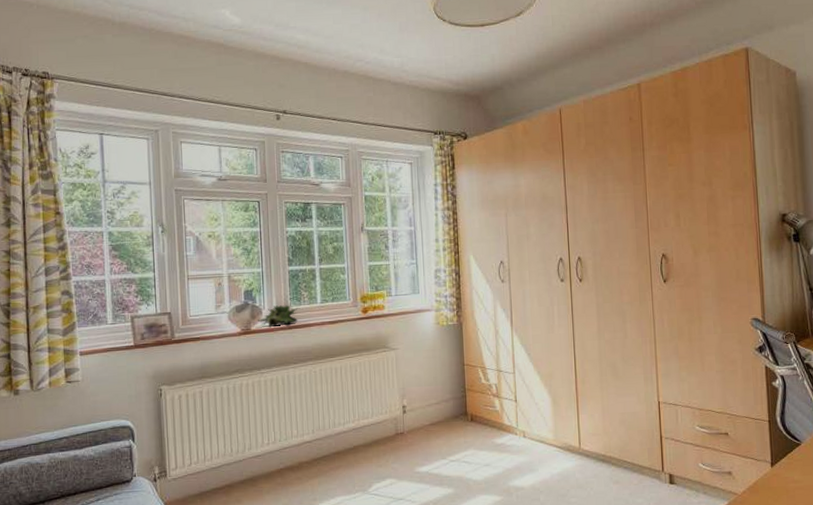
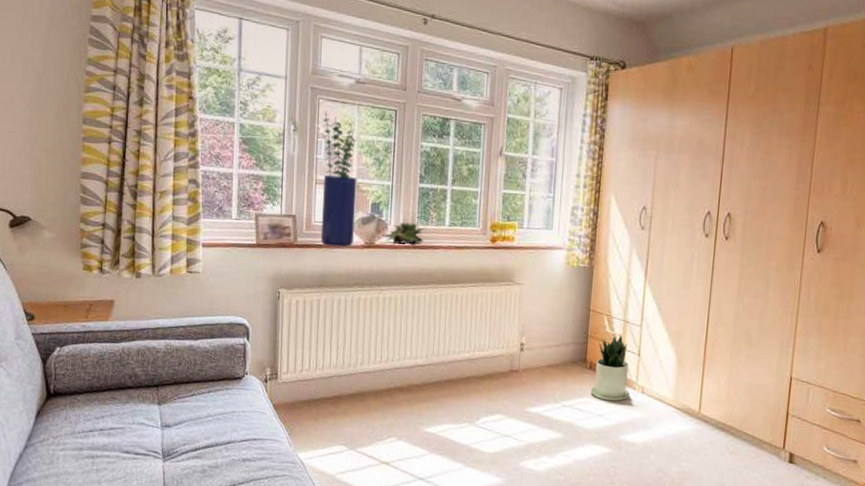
vase: none [190,210,231,338] -> present [320,111,357,248]
planter: none [474,385,512,450] -> present [590,335,630,401]

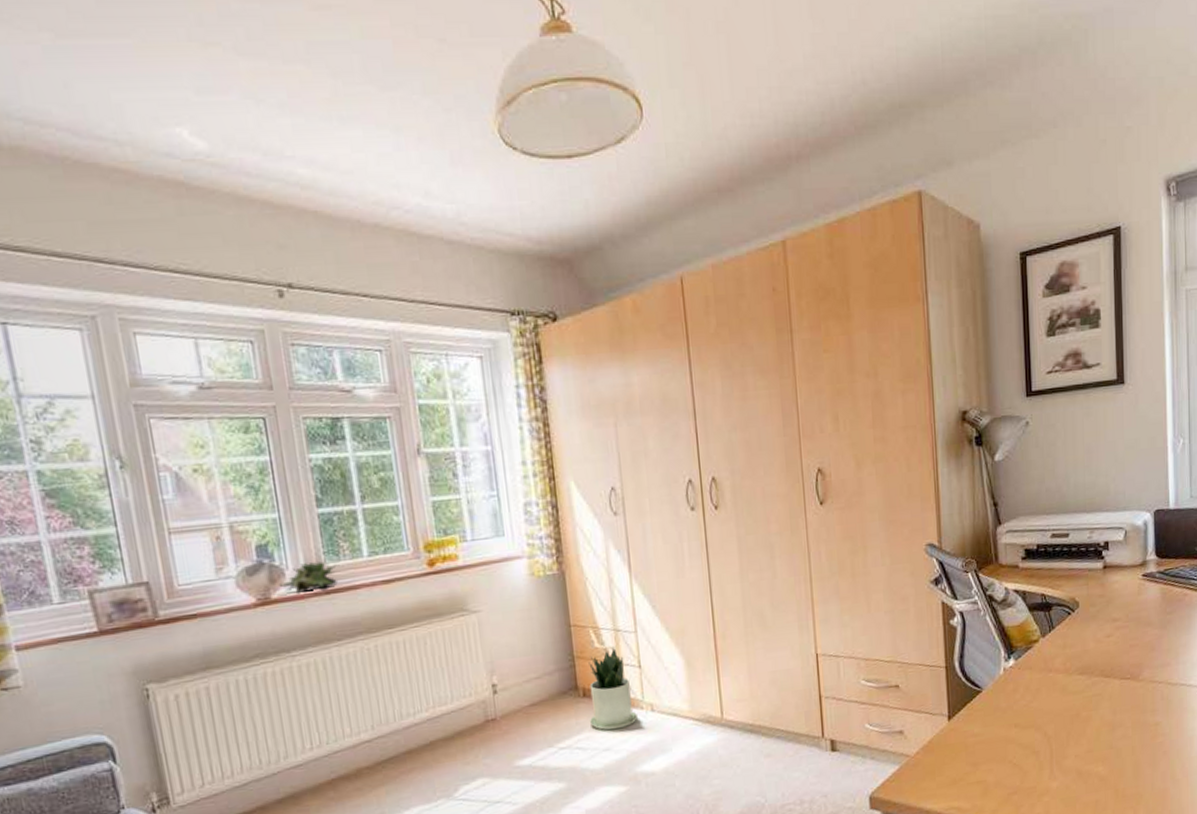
vase: present [320,111,357,248] -> none [161,433,241,615]

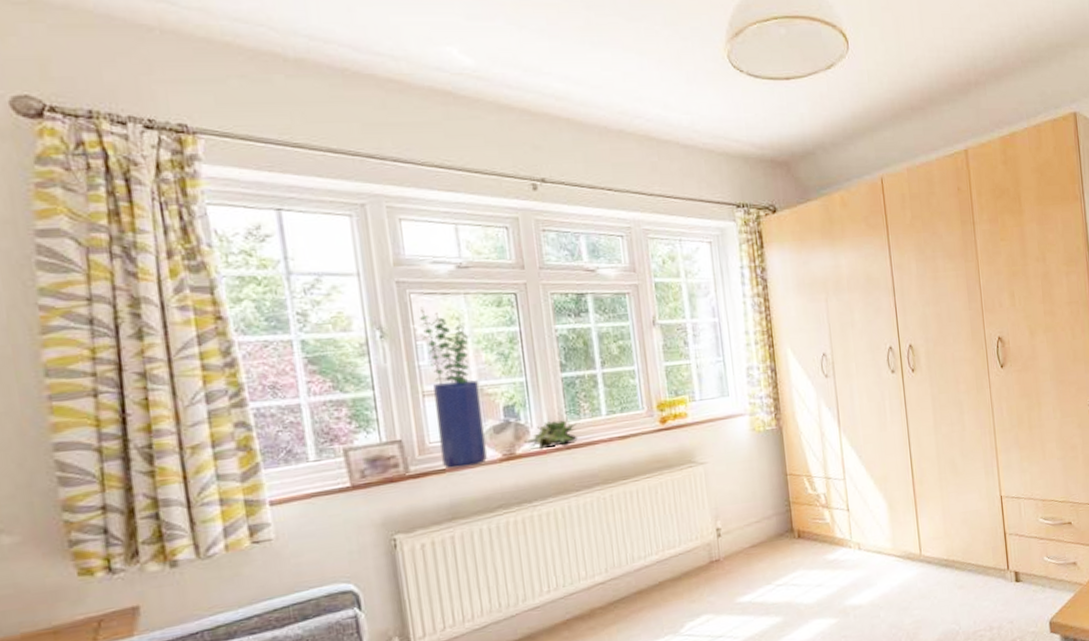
vase: none [161,433,241,615] -> present [420,307,488,470]
planter: present [588,648,637,730] -> none [803,494,846,568]

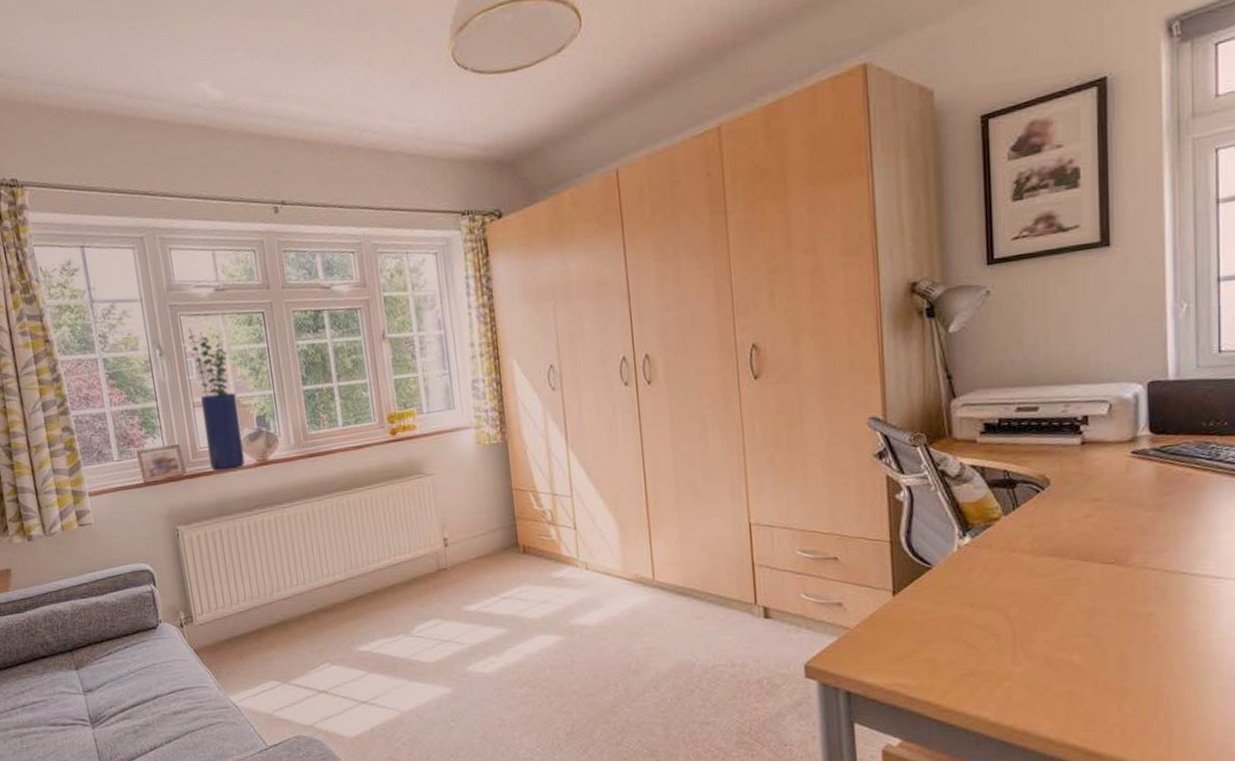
succulent plant: present [523,420,578,450] -> none [273,430,318,457]

